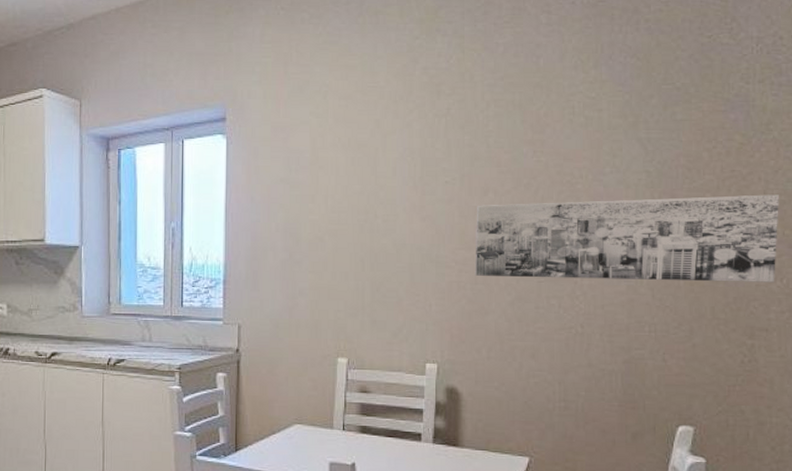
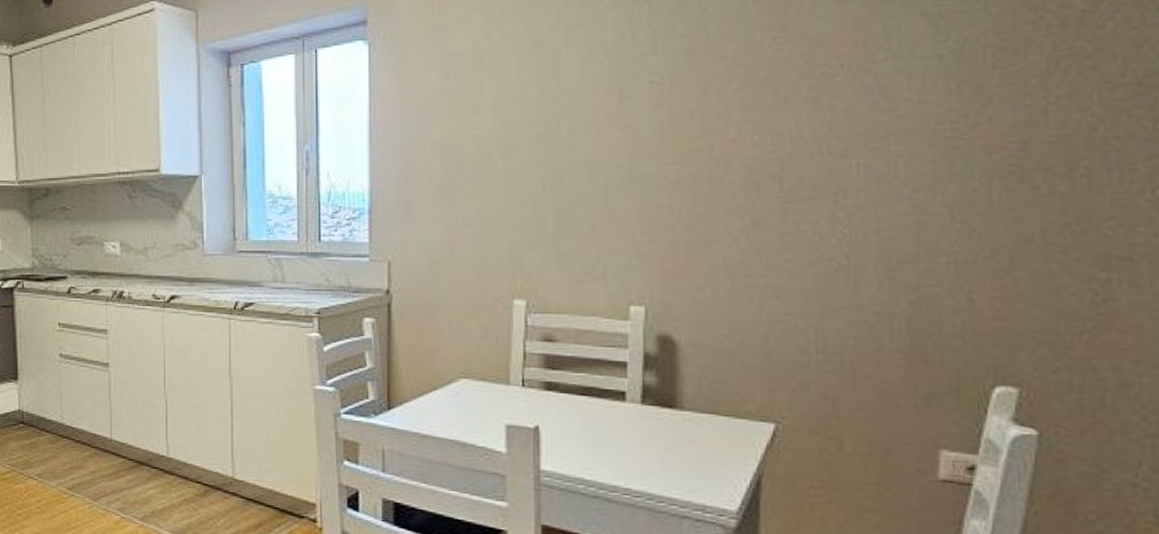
wall art: present [475,194,780,283] -> none [693,76,1148,198]

